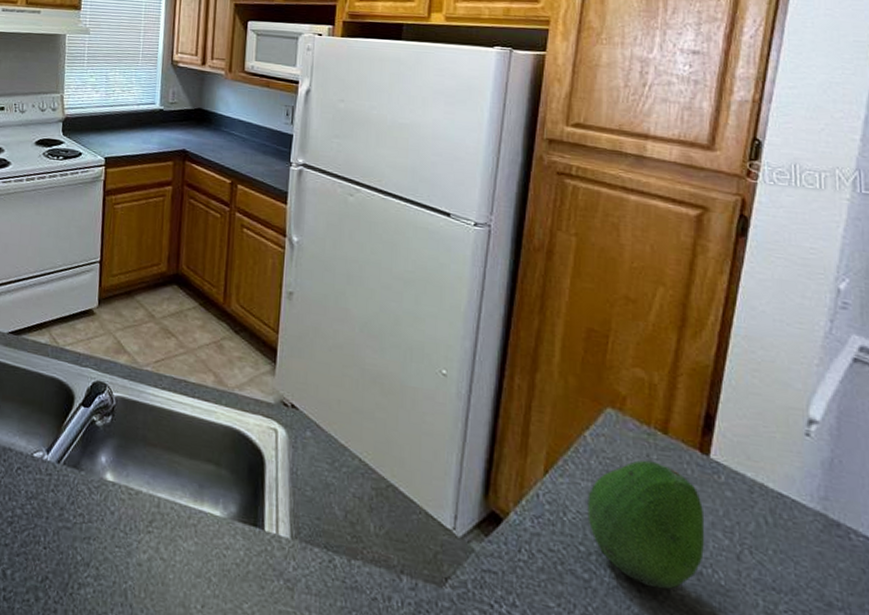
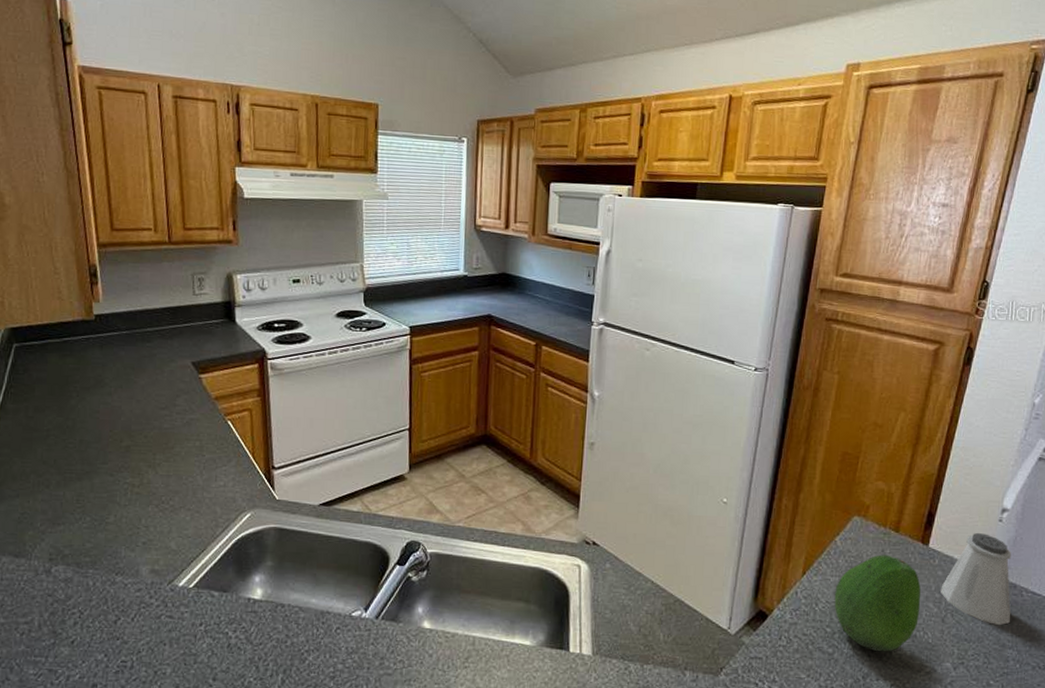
saltshaker: none [731,446,838,577] -> present [940,532,1012,626]

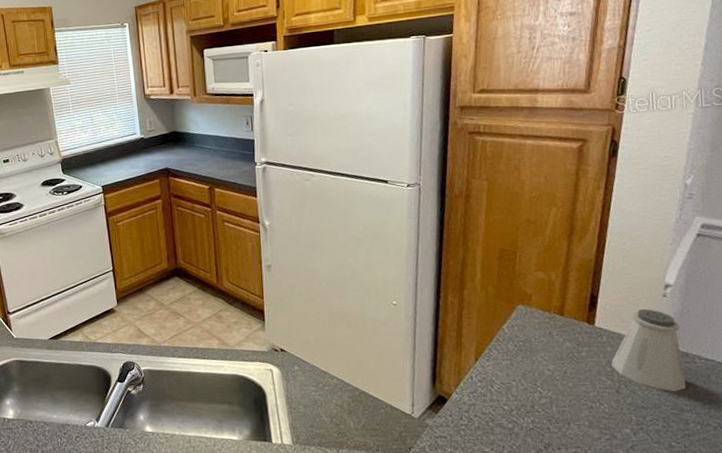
fruit: present [834,554,921,652] -> none [508,337,593,424]

